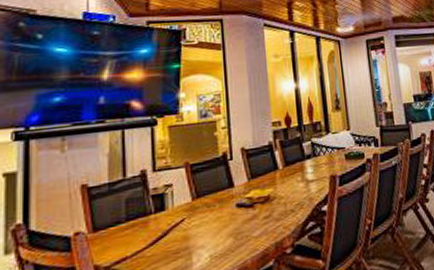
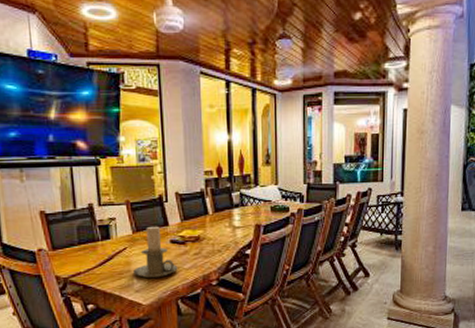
candle holder: none [192,188,246,255] -> present [133,226,178,279]

